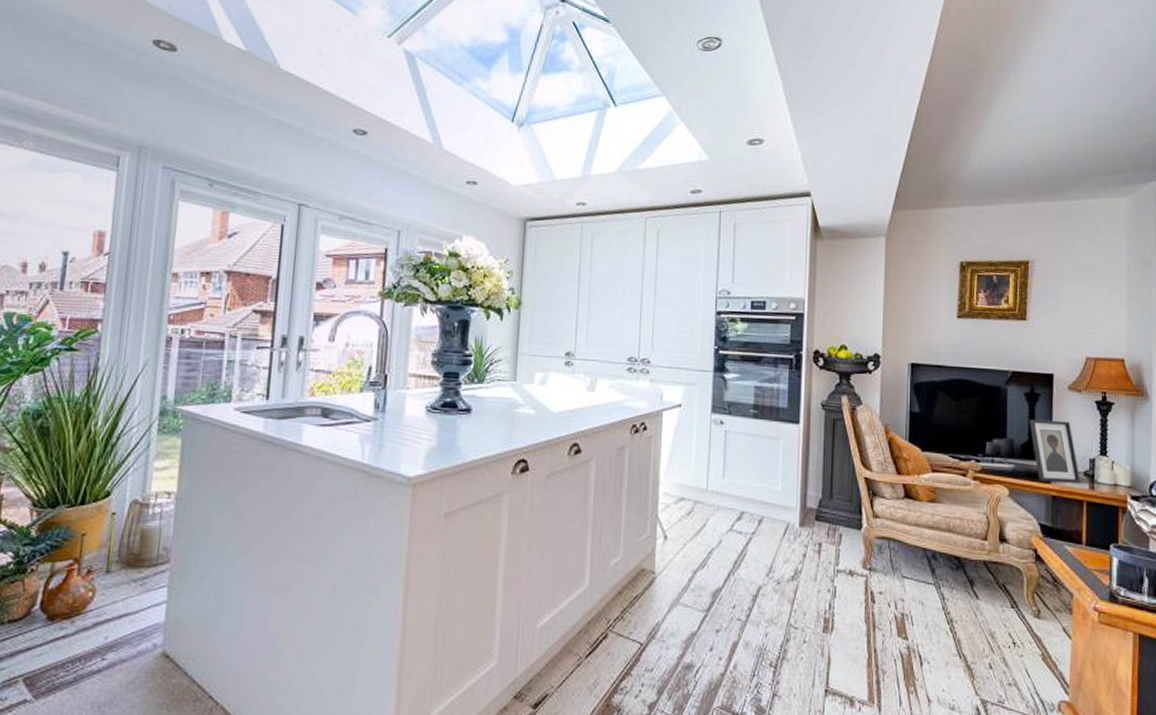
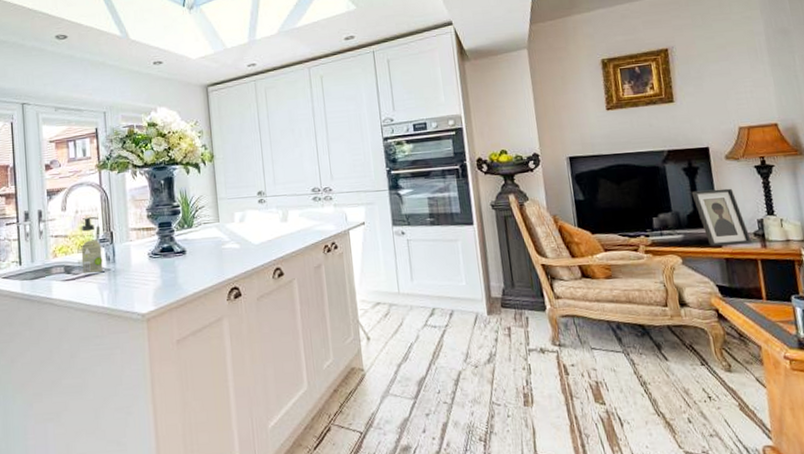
soap dispenser: none [338,353,373,422] -> present [77,217,103,274]

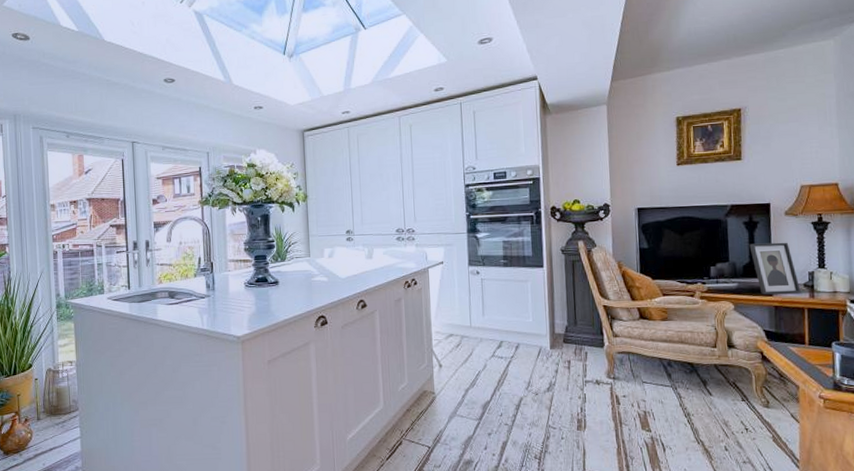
soap dispenser: present [77,217,103,274] -> none [180,248,204,299]

